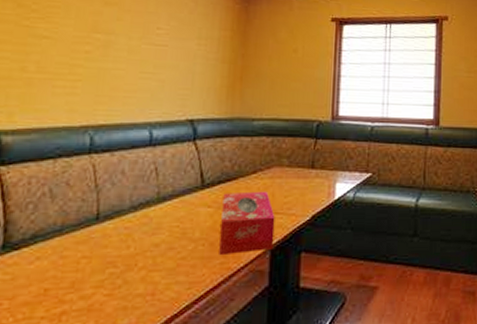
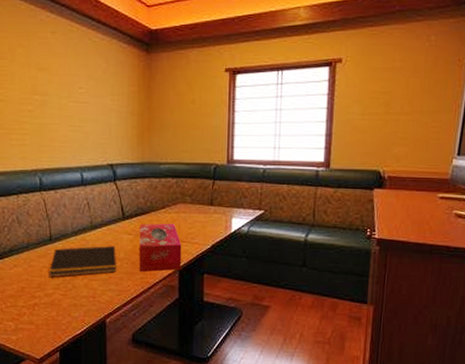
notepad: none [89,223,190,272] -> present [49,246,117,278]

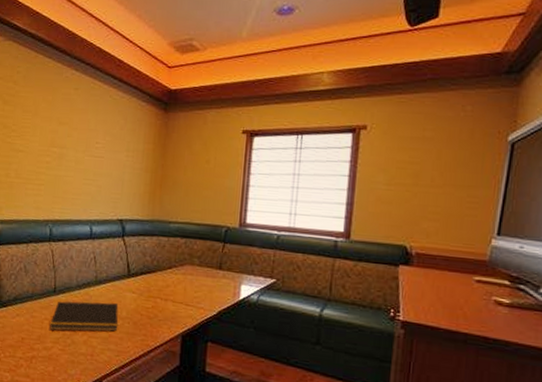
tissue box: present [139,223,182,273] -> none [140,282,187,336]

